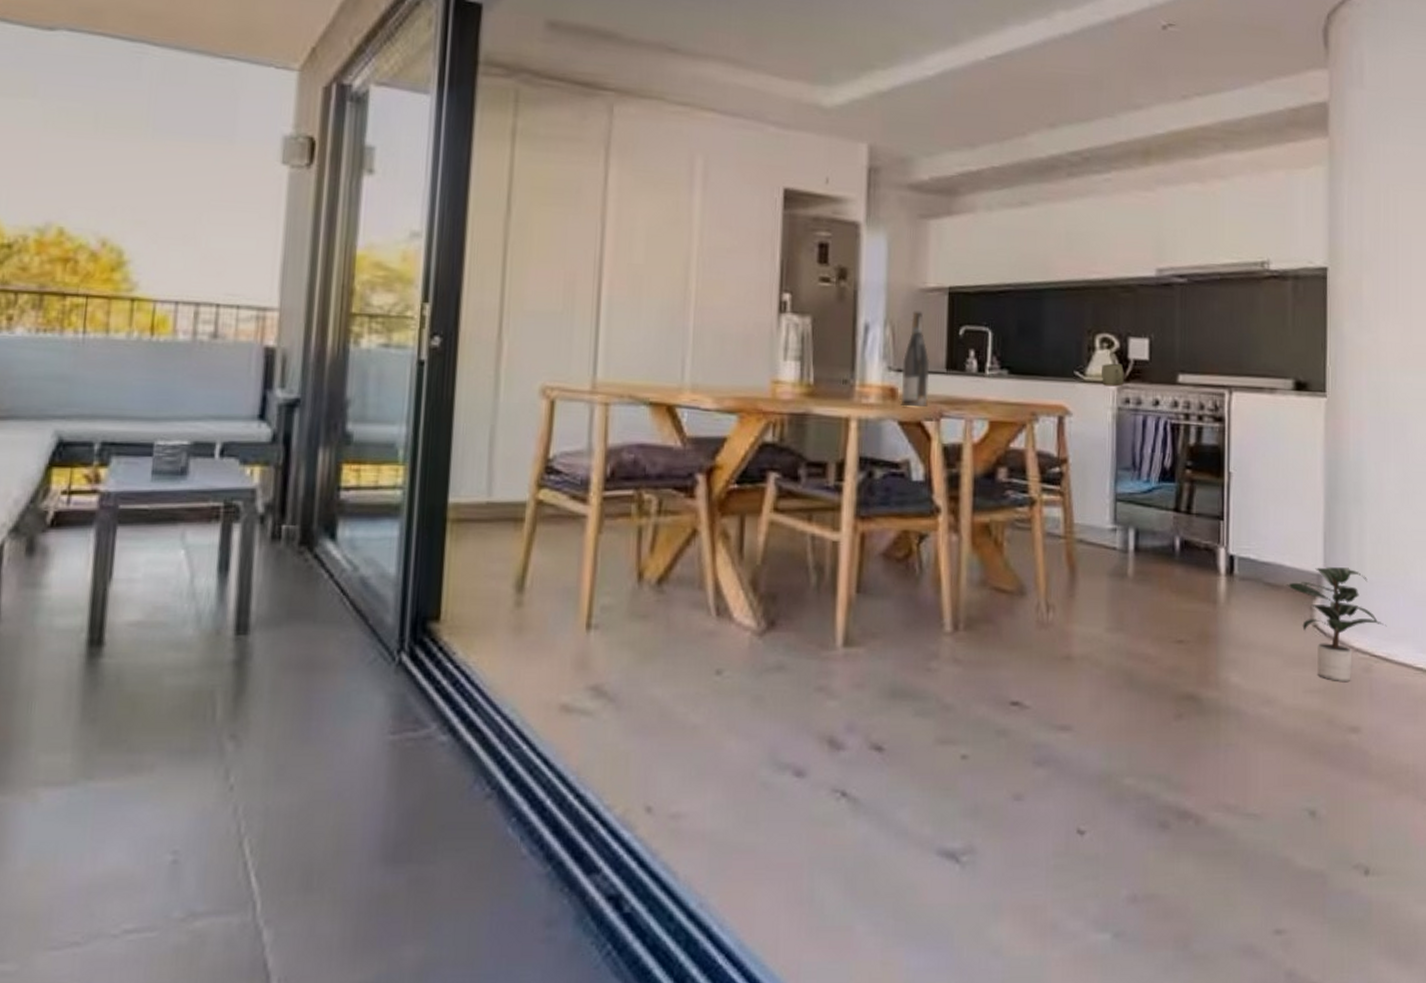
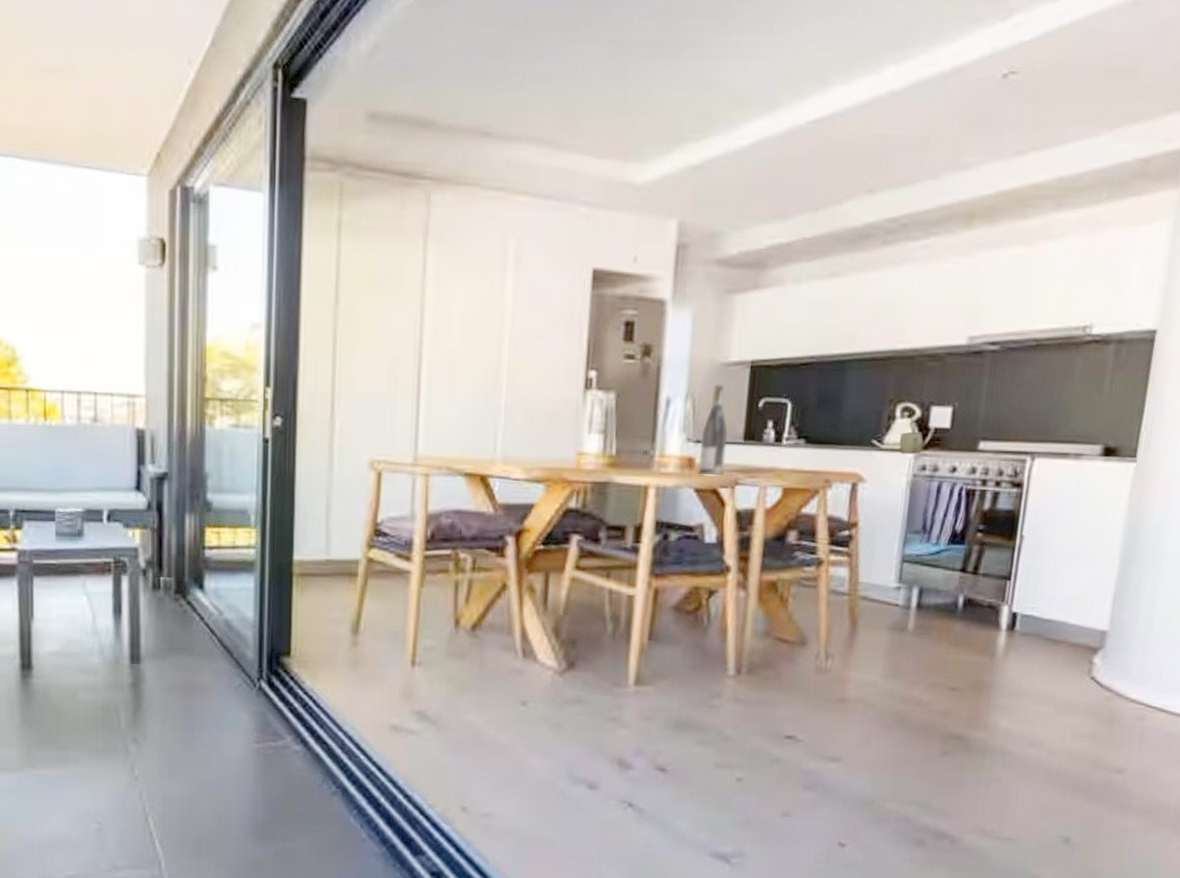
potted plant: present [1286,567,1387,681] -> none [1067,625,1168,729]

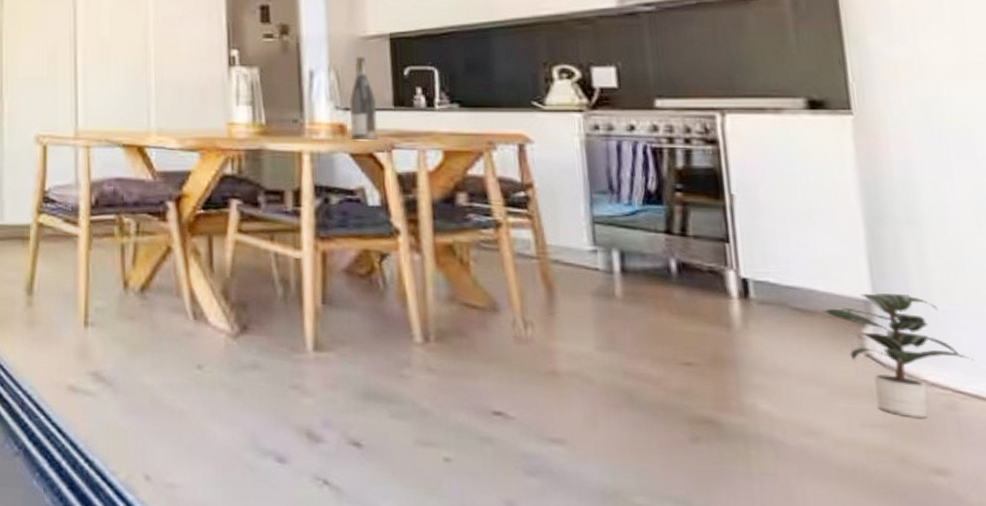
mug: present [899,431,923,454] -> none [562,92,590,114]
potted plant: none [1067,625,1168,729] -> present [821,293,975,418]

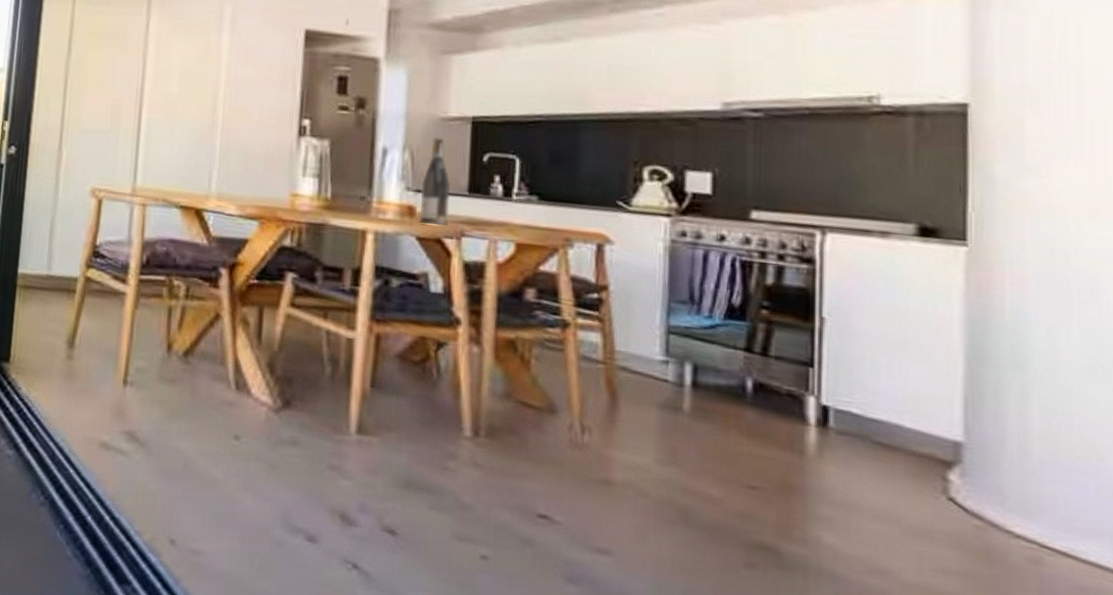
potted plant: present [821,293,975,418] -> none [905,435,1068,571]

